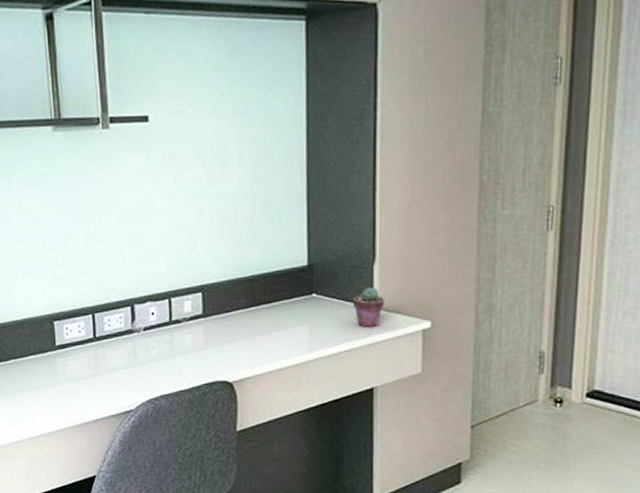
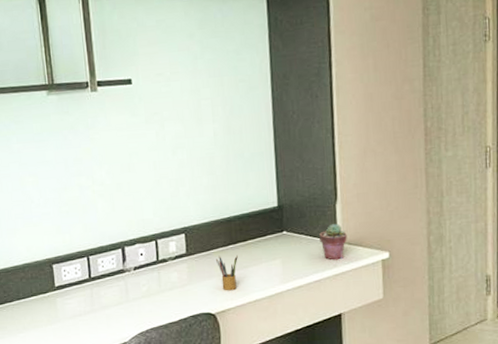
pencil box: none [236,317,260,358] -> present [216,255,238,291]

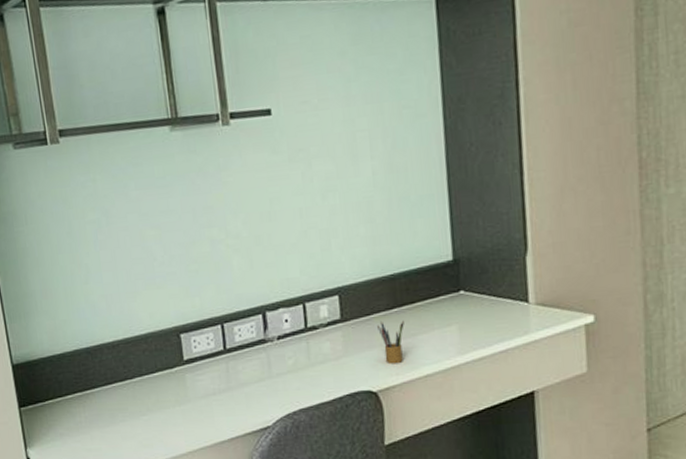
potted succulent: present [319,224,347,261] -> none [505,280,541,326]

